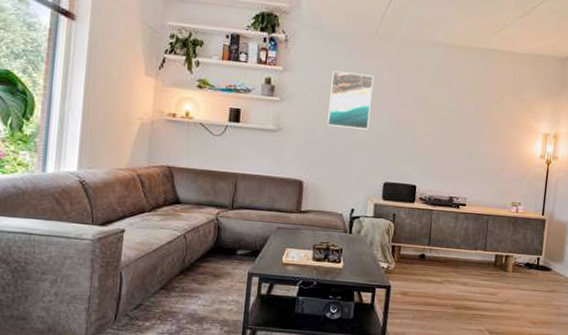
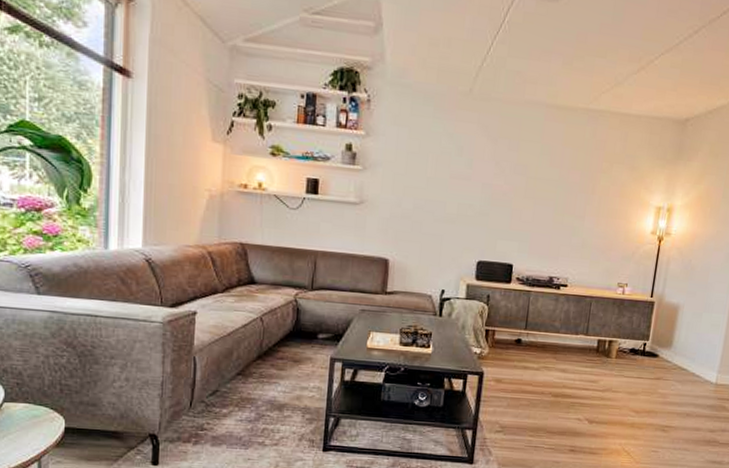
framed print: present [327,70,374,130] -> none [415,135,467,203]

